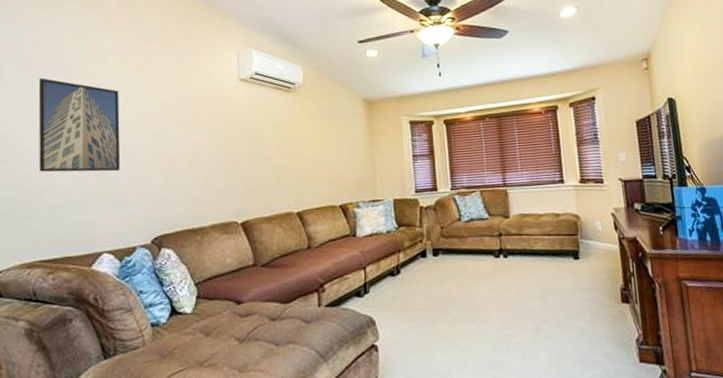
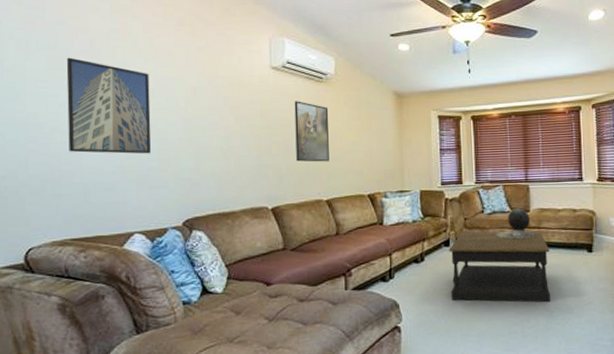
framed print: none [263,111,299,174] -> present [294,101,329,162]
coffee table: none [426,238,537,316] -> present [449,231,550,303]
decorative sphere: none [476,214,517,248] -> present [497,208,535,239]

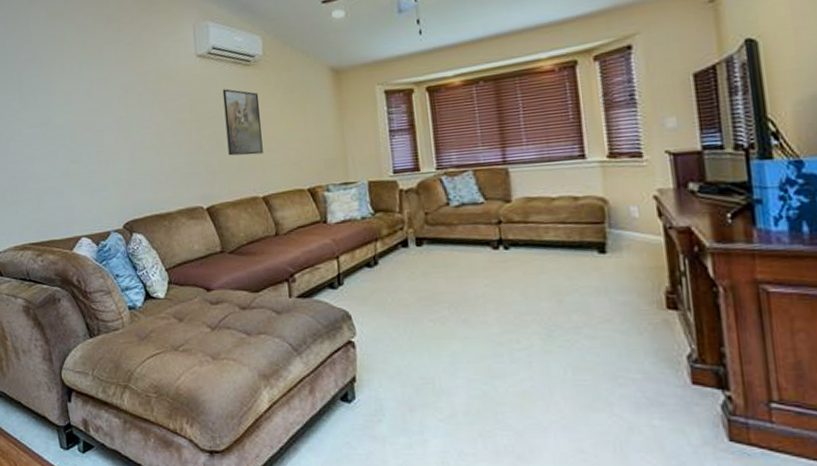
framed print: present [66,57,151,154] -> none [15,68,91,160]
coffee table: present [449,231,550,303] -> none [407,227,548,319]
decorative sphere: present [497,208,535,239] -> none [468,198,521,237]

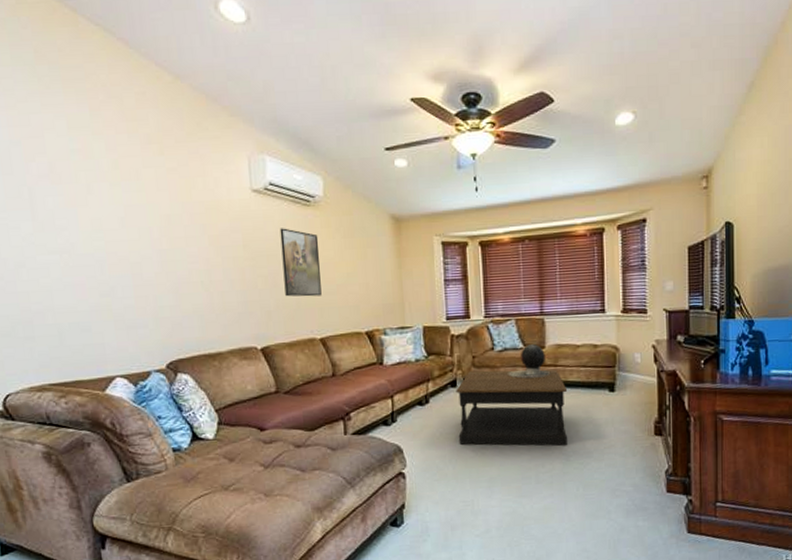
coffee table: none [407,227,548,319] -> present [456,370,568,447]
decorative sphere: none [468,198,521,237] -> present [508,344,551,378]

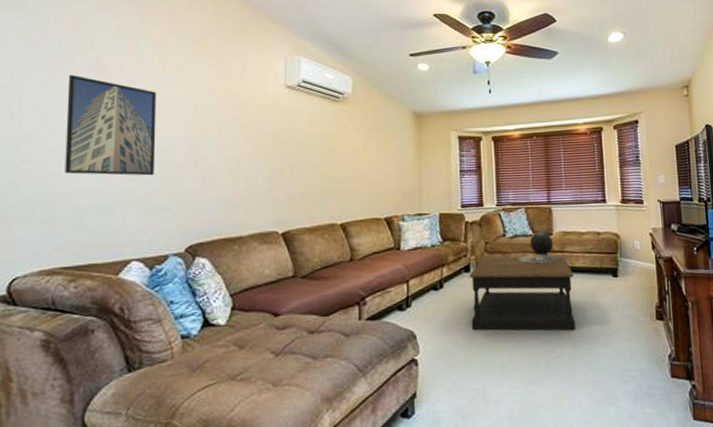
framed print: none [24,183,126,291] -> present [65,74,157,176]
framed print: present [279,228,322,297] -> none [309,120,345,184]

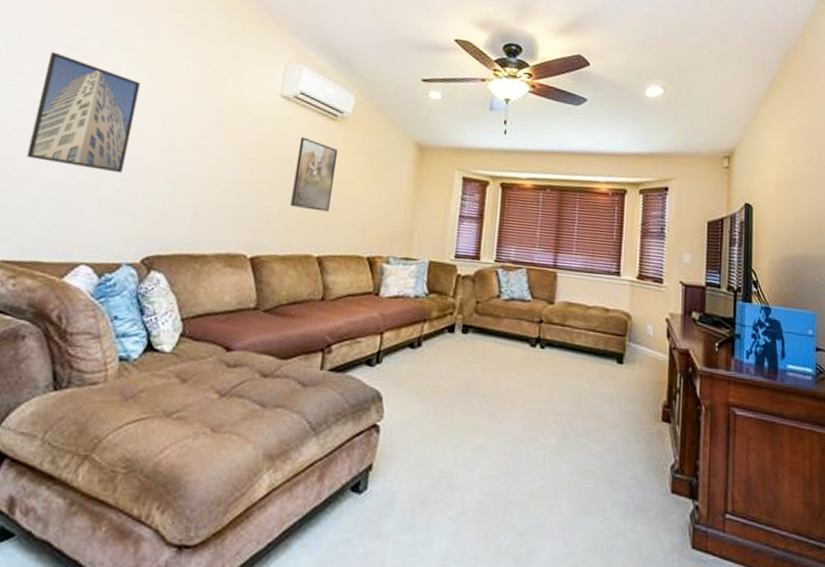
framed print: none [309,120,345,184] -> present [290,137,339,212]
coffee table: present [469,256,575,332] -> none [446,317,573,420]
decorative sphere: present [519,231,559,264] -> none [512,298,557,336]

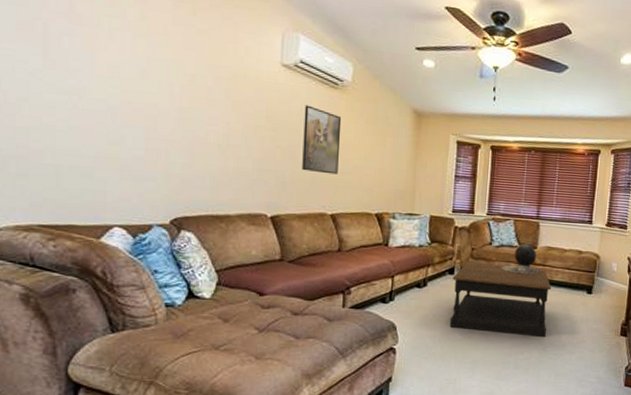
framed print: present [26,51,141,173] -> none [39,18,140,142]
coffee table: none [446,317,573,420] -> present [449,261,552,338]
decorative sphere: none [512,298,557,336] -> present [502,244,539,274]

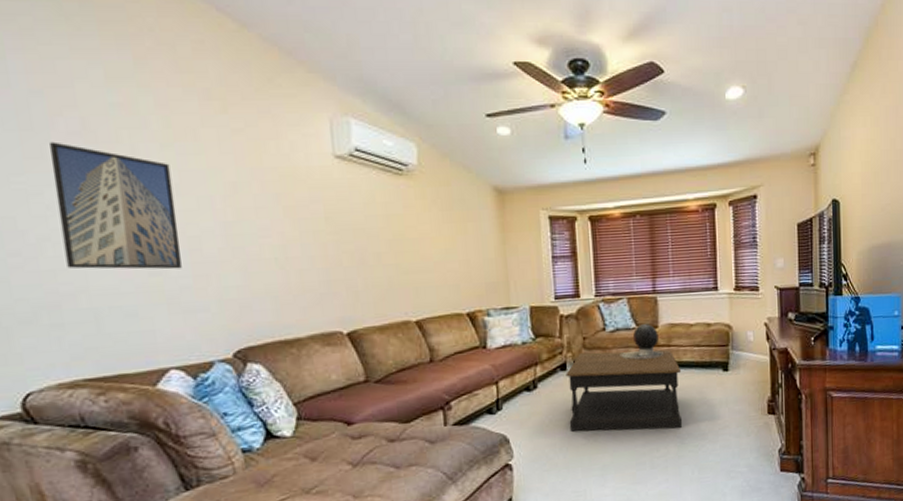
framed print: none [39,18,140,142] -> present [49,141,182,270]
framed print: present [302,105,342,175] -> none [367,199,417,275]

